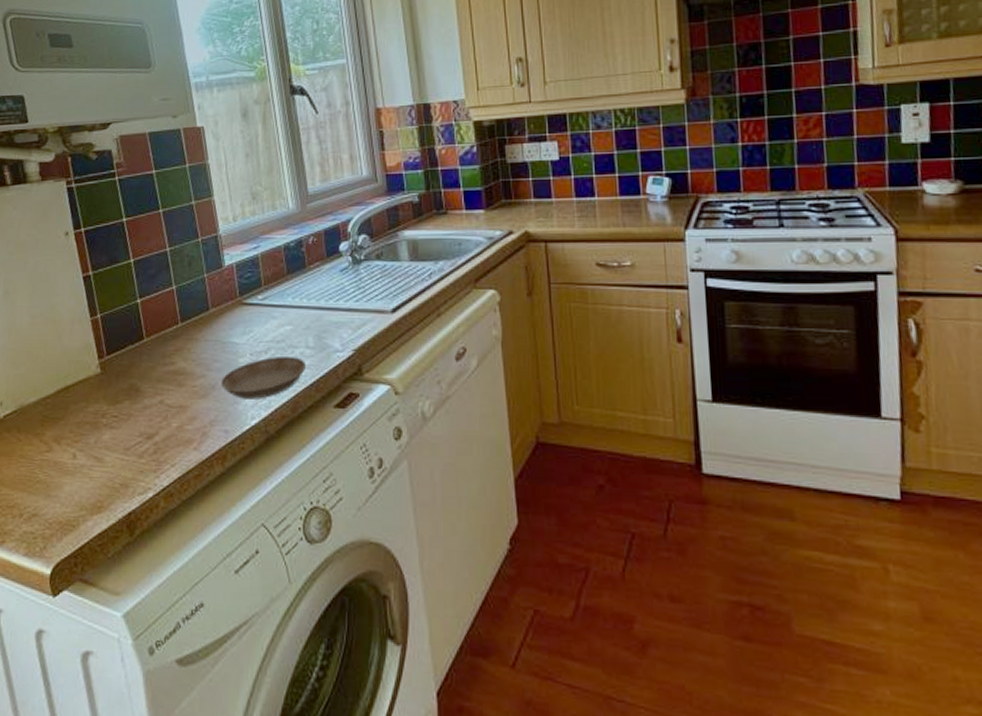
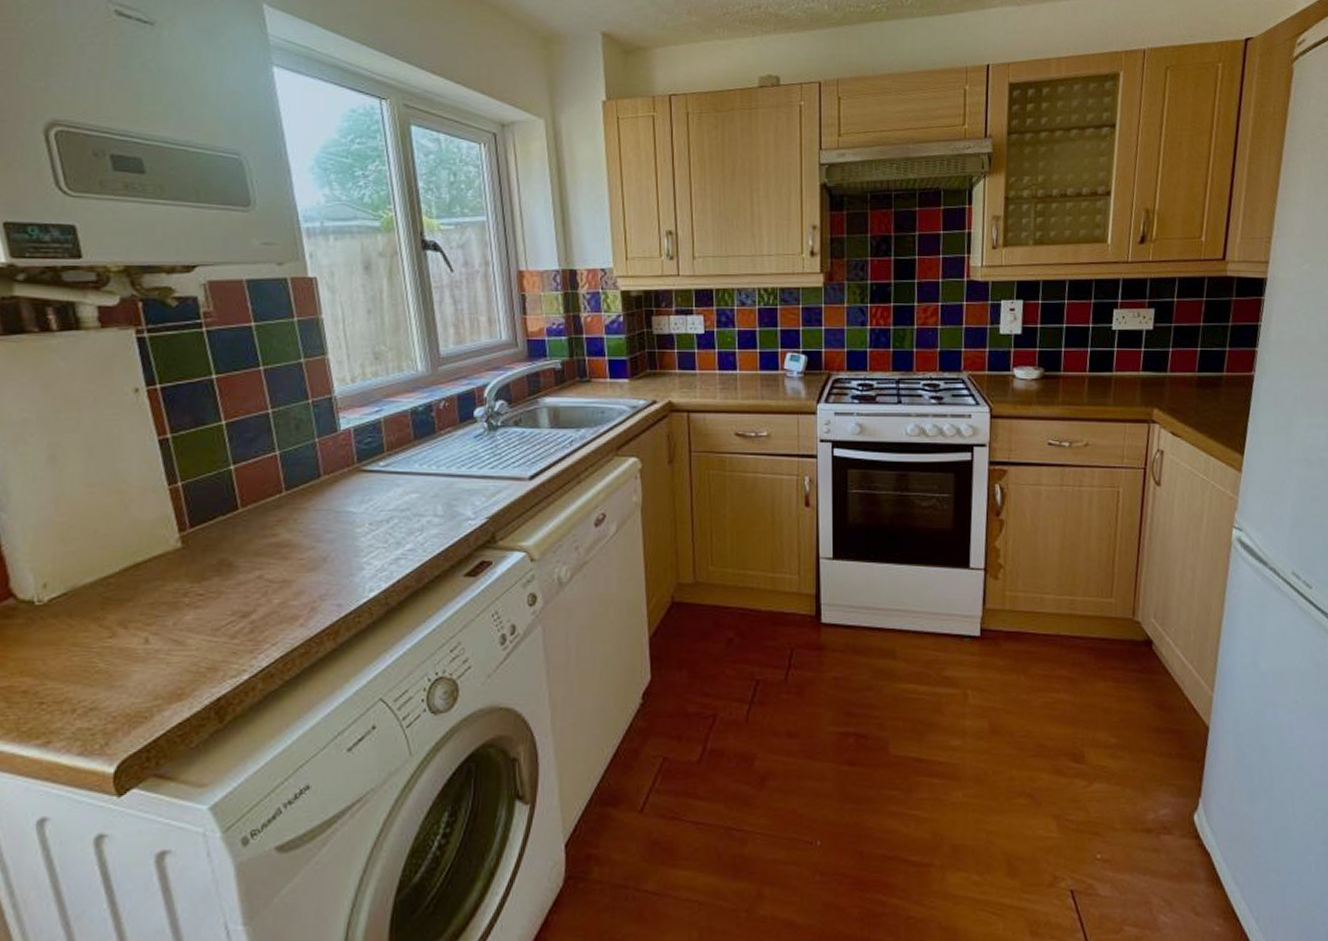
saucer: present [220,357,307,399] -> none [333,526,435,571]

